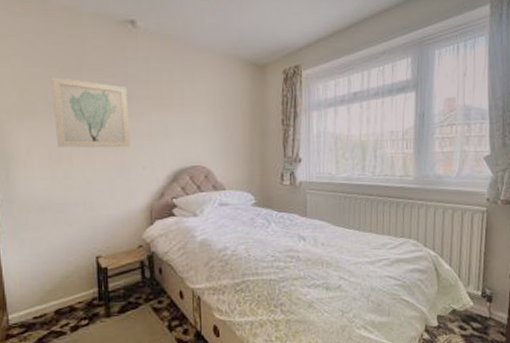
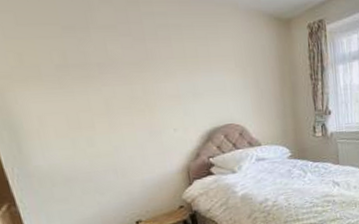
wall art: present [51,77,130,148] -> none [54,37,158,115]

